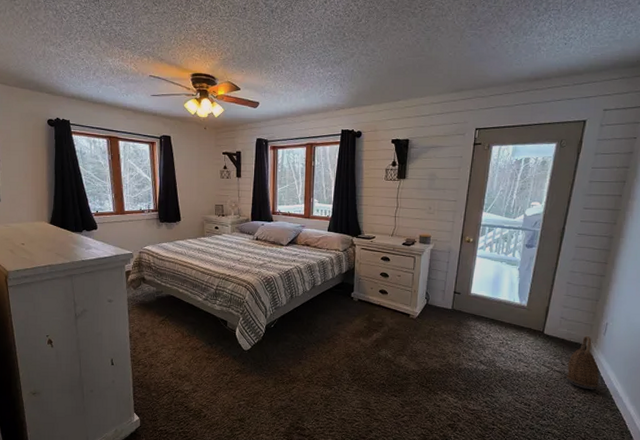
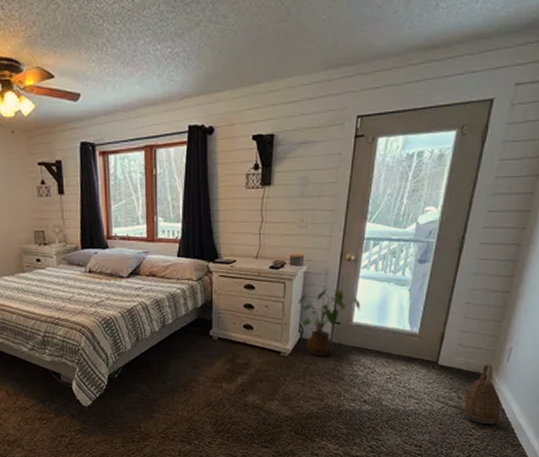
house plant: none [425,264,478,321] -> present [298,288,361,357]

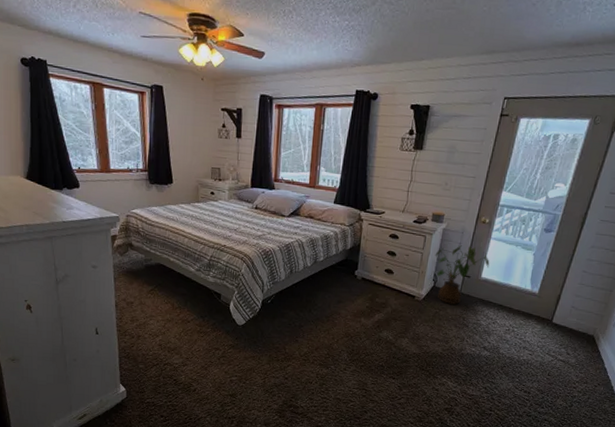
basket: present [463,363,500,425] -> none [569,326,604,381]

